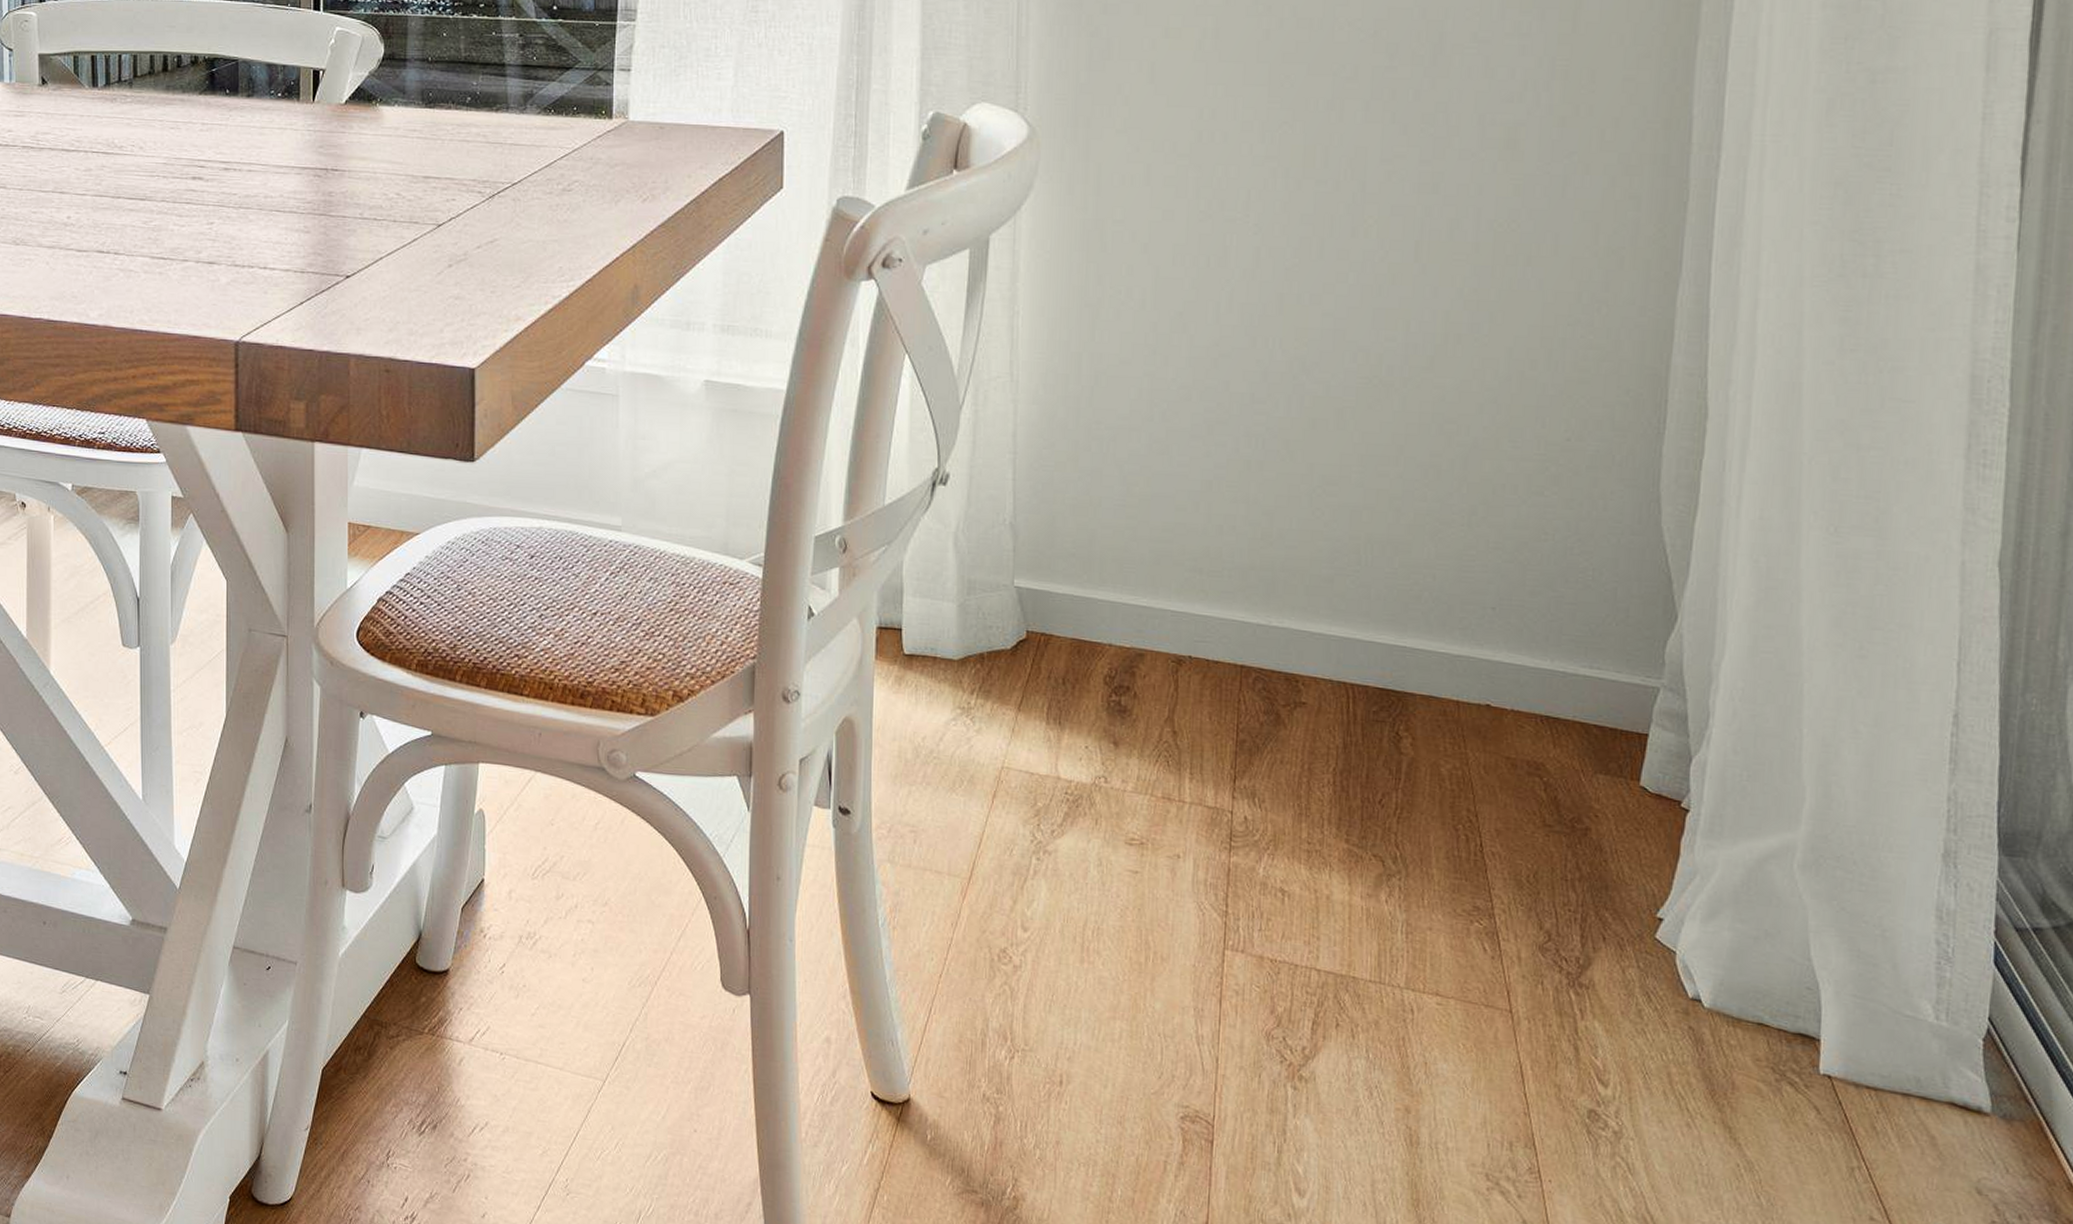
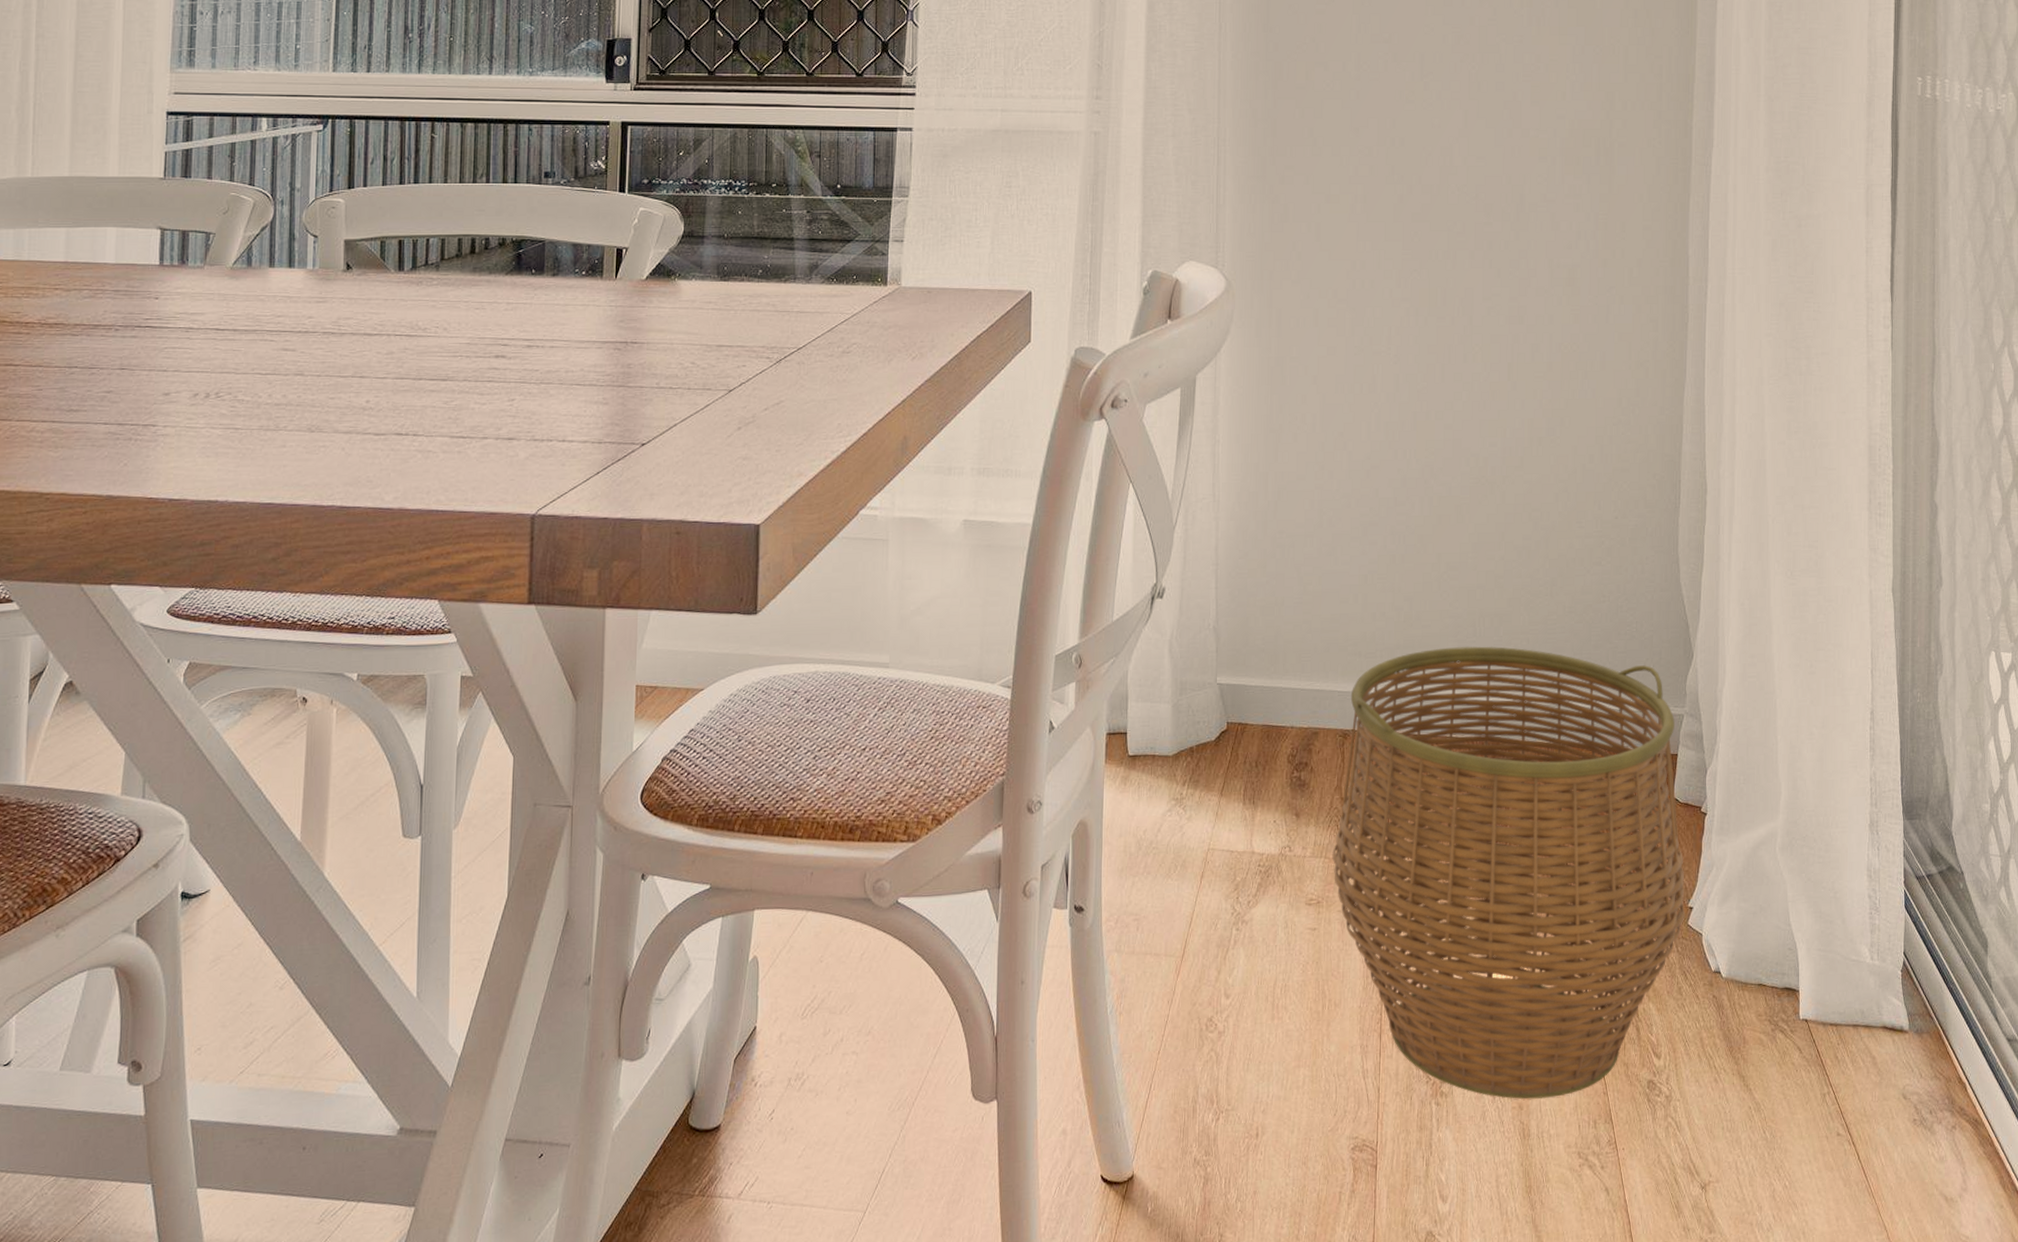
basket: none [1160,574,1652,1107] -> present [1332,646,1686,1099]

